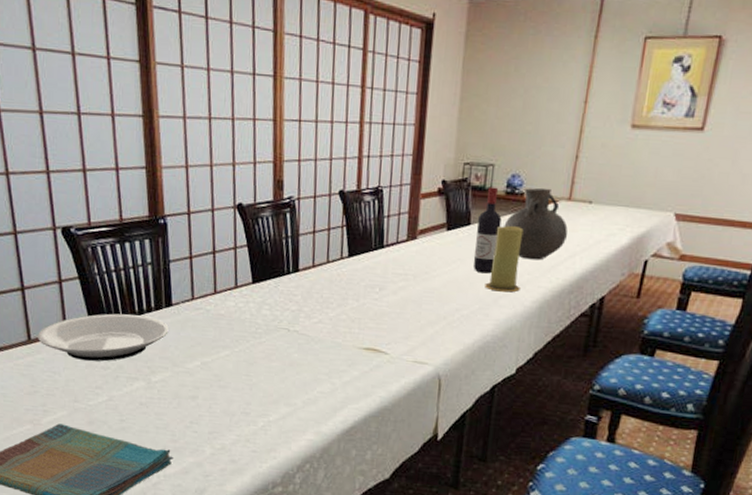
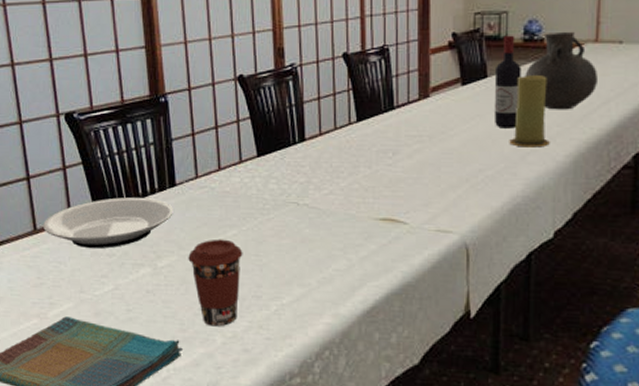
coffee cup: none [181,358,235,439] -> present [188,239,243,327]

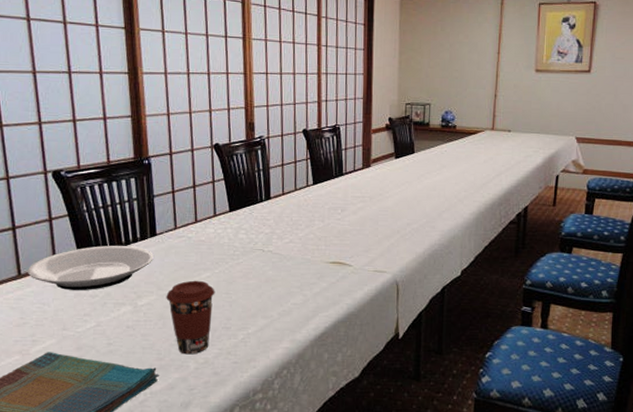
wine bottle: present [494,35,521,129] -> none [419,122,440,193]
candle: present [509,75,550,148] -> none [430,153,459,207]
vase: present [525,31,597,110] -> none [442,121,493,180]

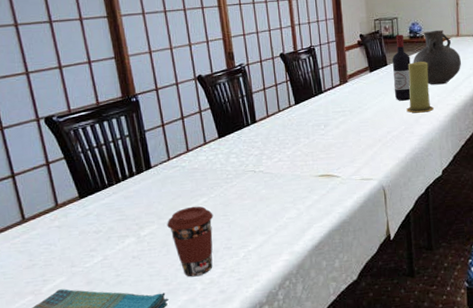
plate: present [28,246,154,290] -> none [31,180,151,229]
wine bottle: none [419,122,440,193] -> present [392,34,411,101]
candle: none [430,153,459,207] -> present [406,61,434,113]
vase: none [442,121,493,180] -> present [413,29,461,85]

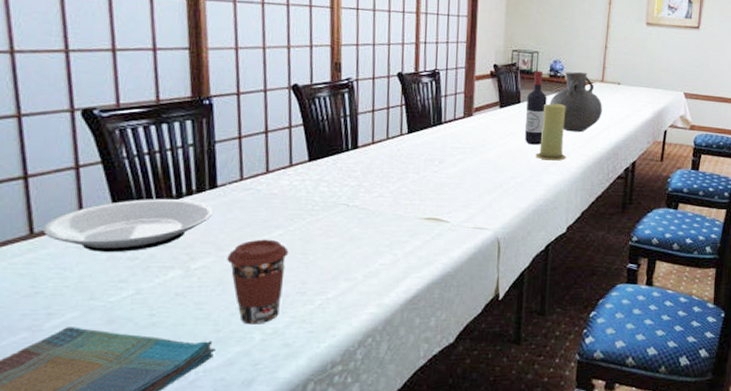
plate: none [31,180,151,229] -> present [43,199,213,252]

